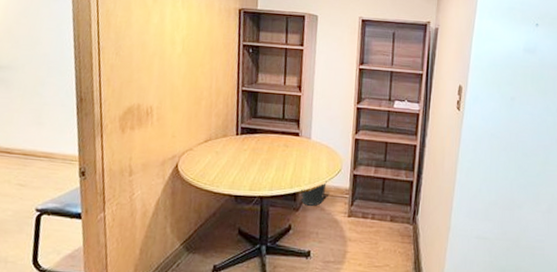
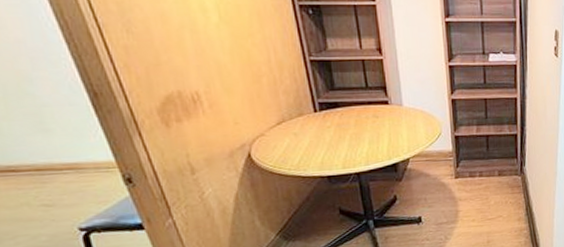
wastebasket: present [301,181,327,206] -> none [401,147,428,174]

